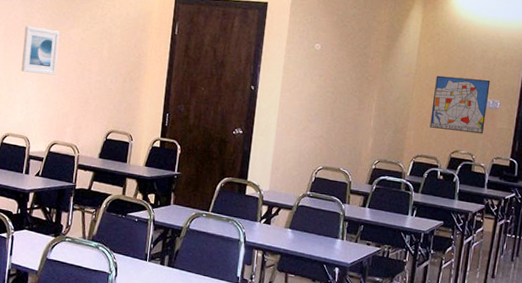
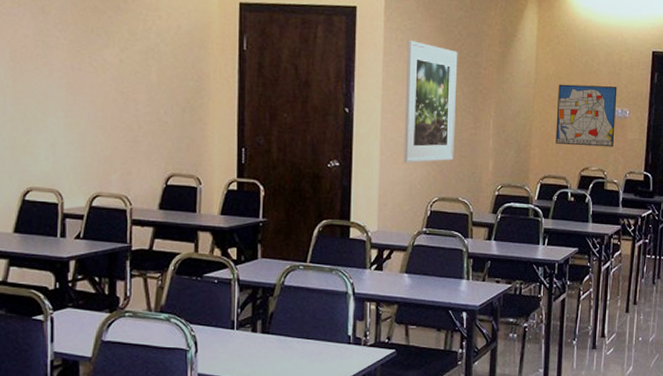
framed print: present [21,25,59,75] -> none [39,47,90,109]
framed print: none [295,32,350,136] -> present [403,40,458,163]

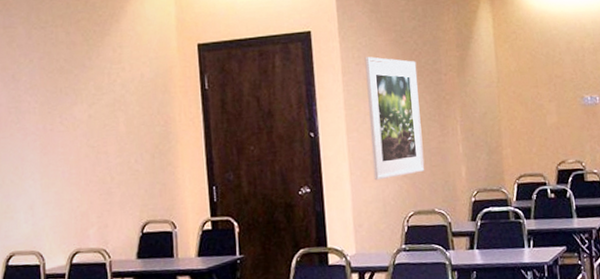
wall art: present [555,84,617,147] -> none [522,73,588,141]

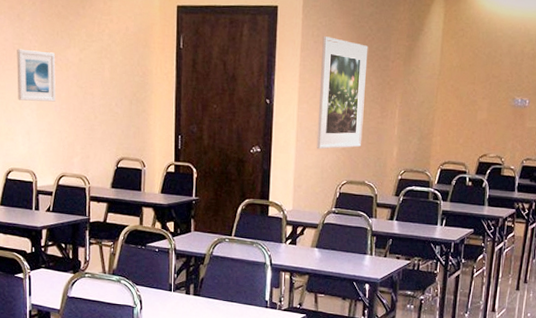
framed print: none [13,112,63,171] -> present [17,49,56,102]

